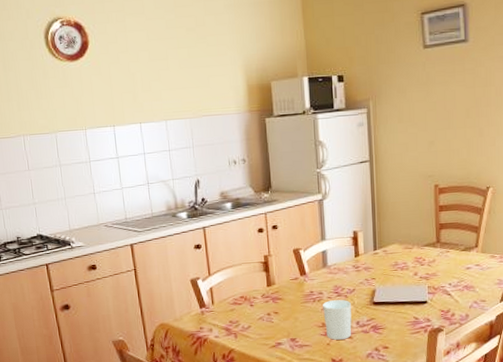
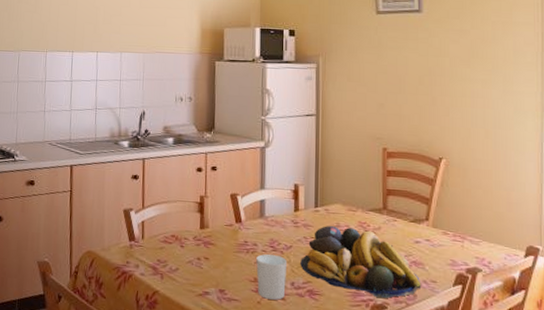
fruit bowl: none [363,264,473,322] -> present [300,226,422,298]

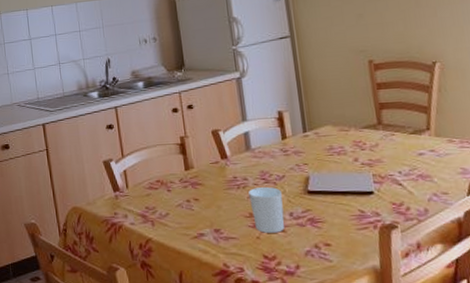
fruit bowl: present [300,226,422,298] -> none [296,148,432,217]

